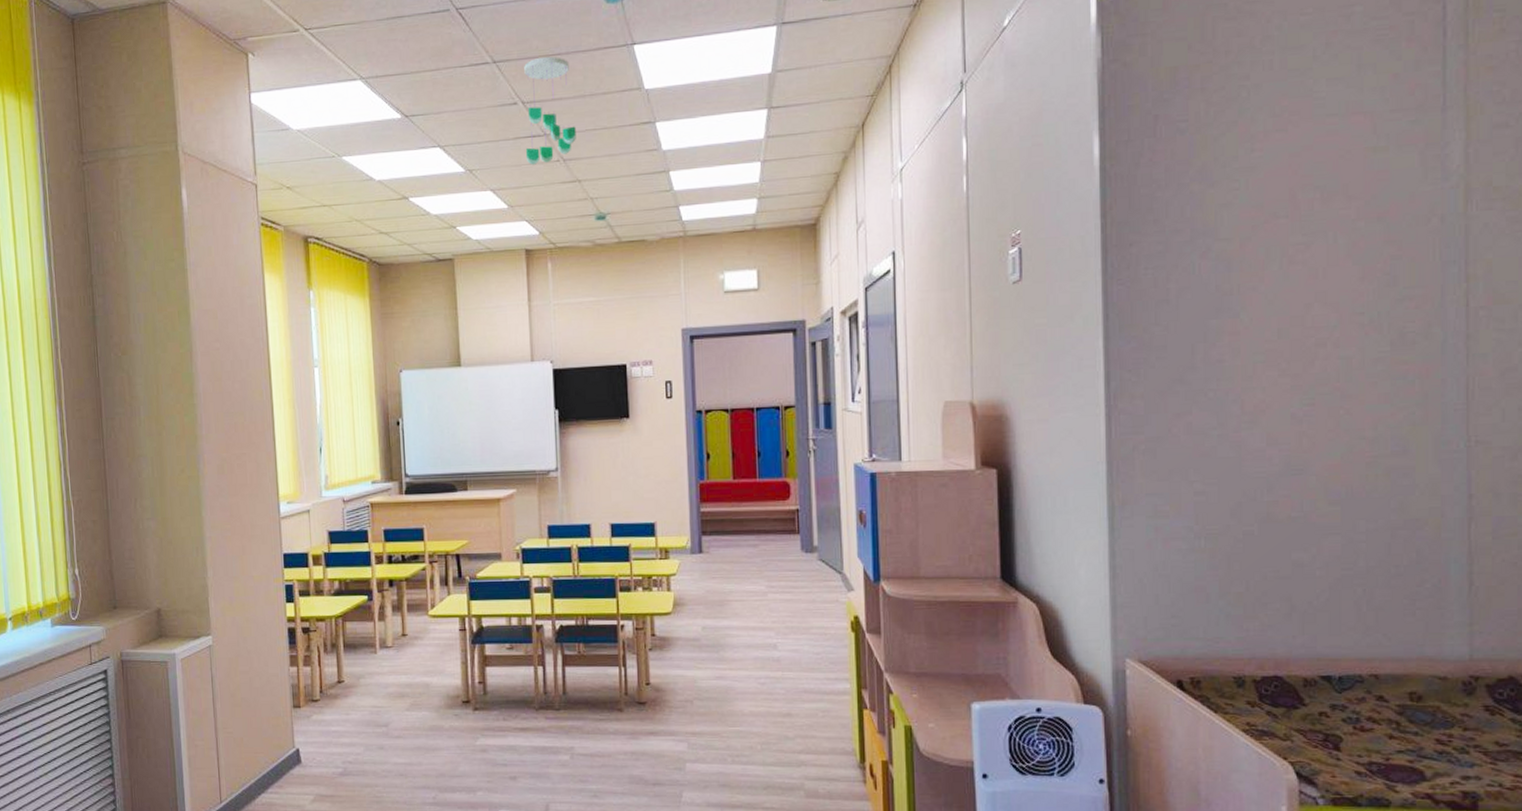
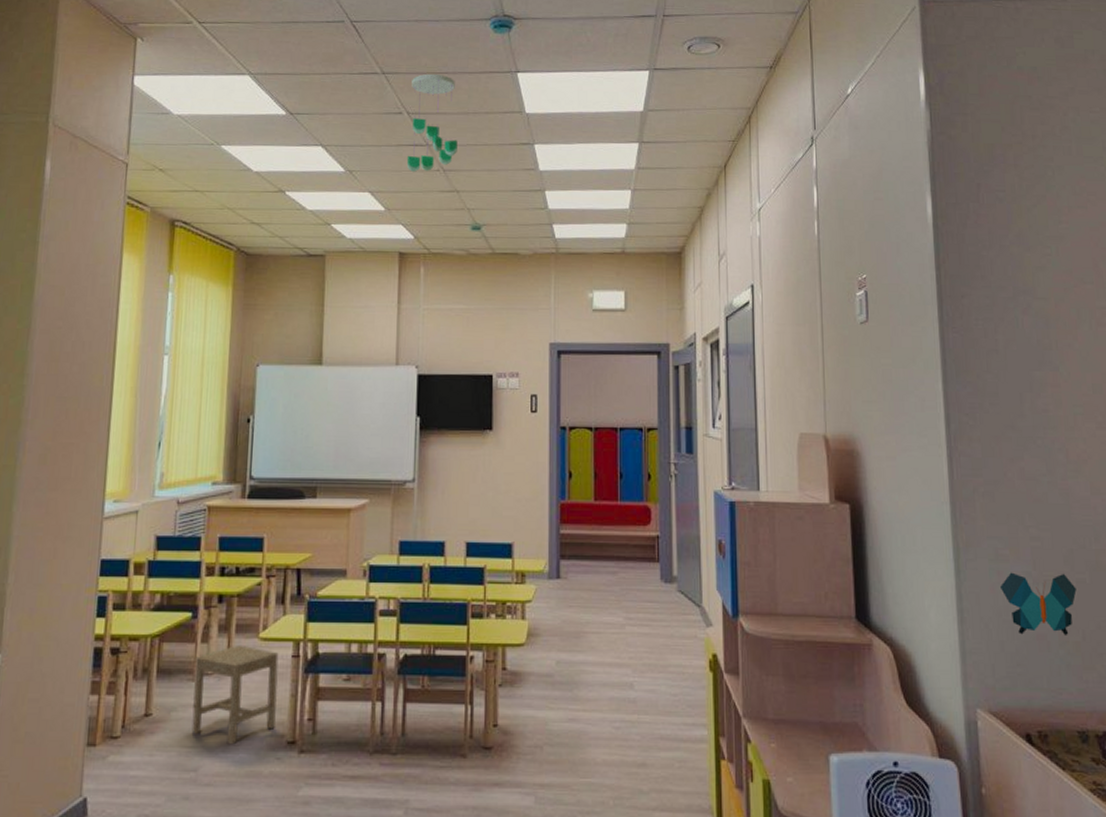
stool: none [376,621,450,705] -> present [191,644,279,745]
decorative butterfly: none [1158,526,1243,588] -> present [1000,572,1077,636]

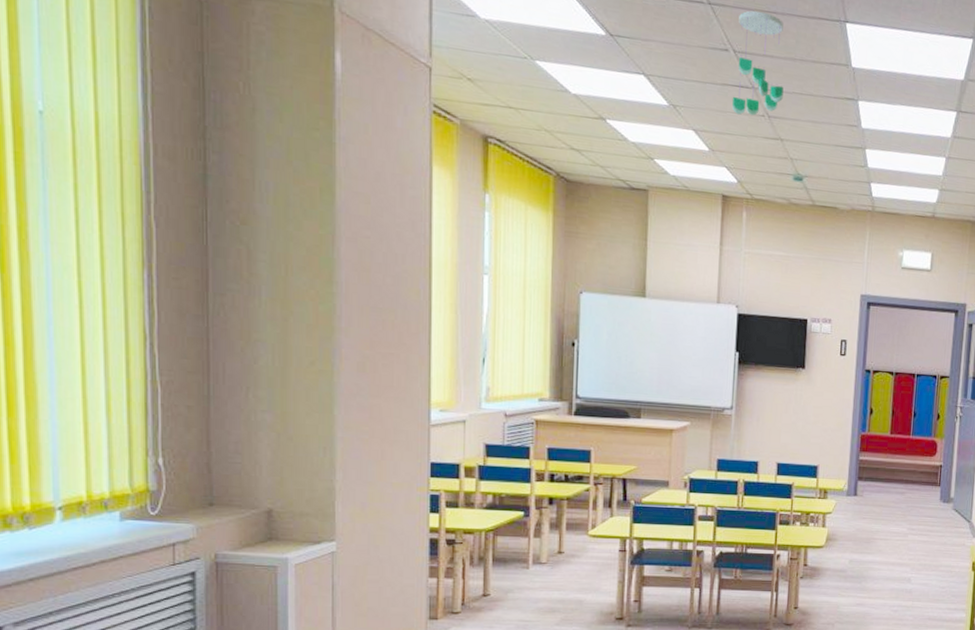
stool: present [191,644,279,745] -> none [528,540,607,620]

